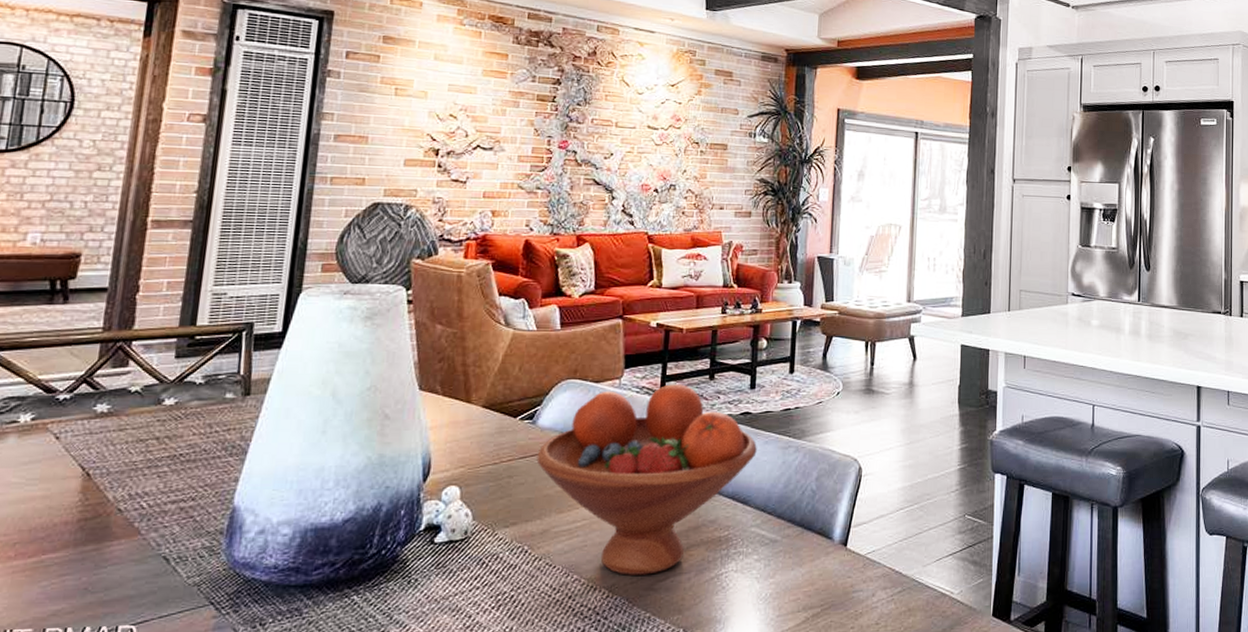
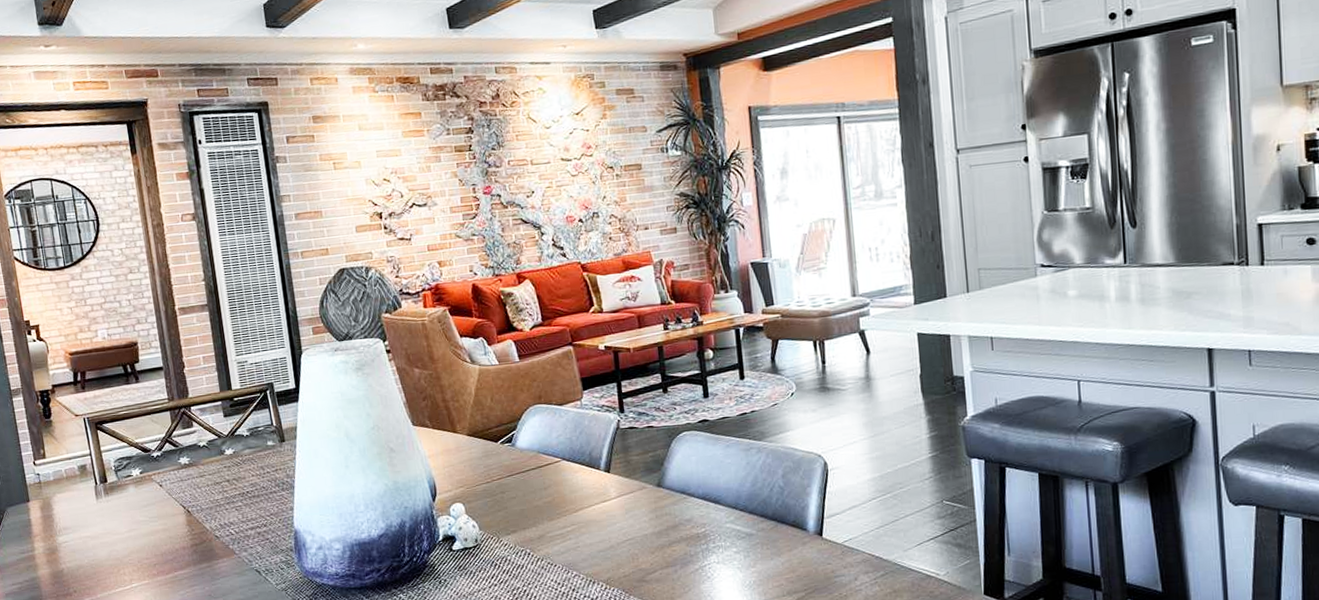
fruit bowl: present [536,384,757,575] -> none [521,399,720,570]

